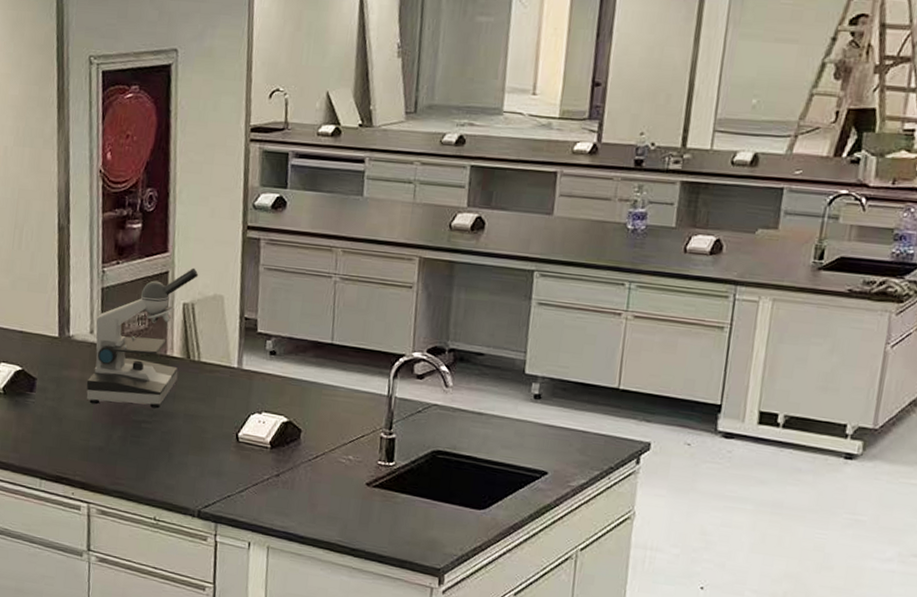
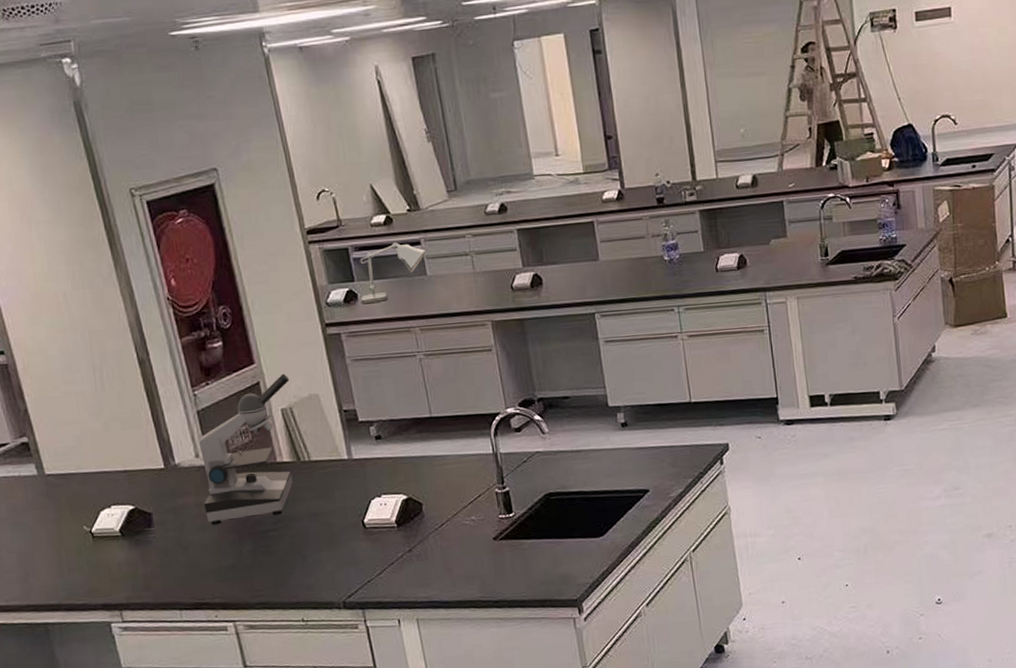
desk lamp: none [288,155,369,215] -> present [360,241,427,305]

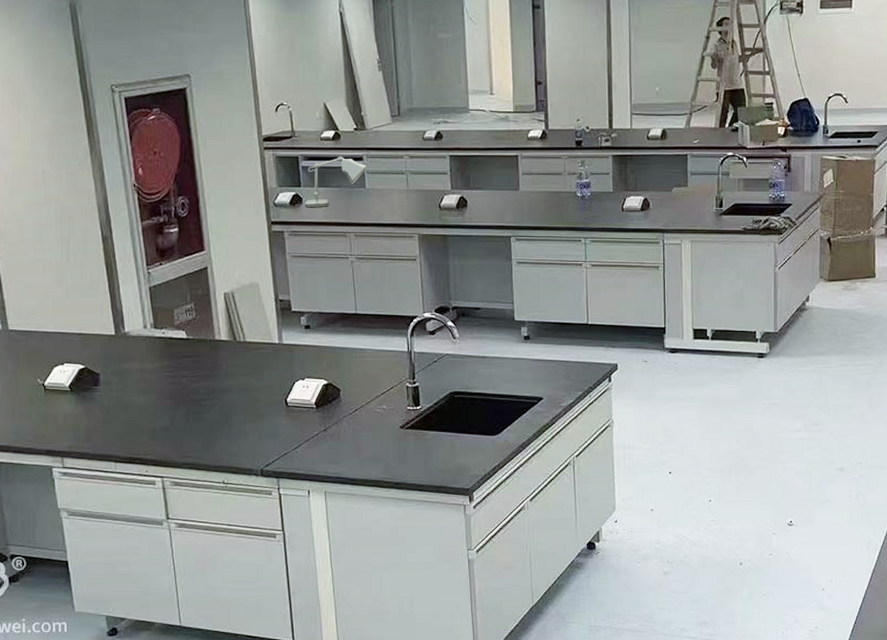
microscope: present [198,373,293,526] -> none [146,261,235,390]

